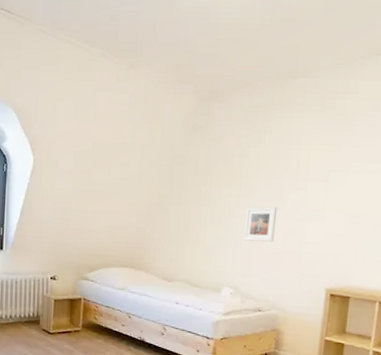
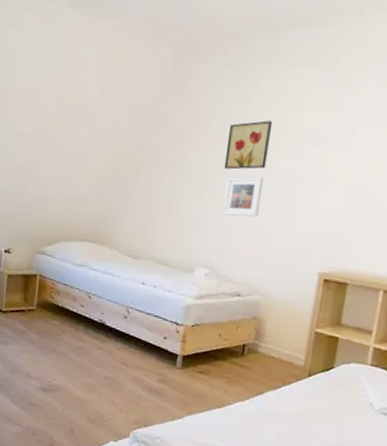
wall art: none [243,158,283,201] -> present [224,120,273,170]

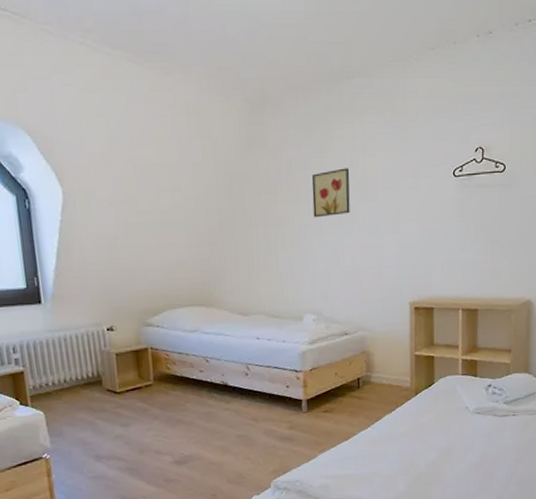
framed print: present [223,176,264,217] -> none [318,222,351,261]

